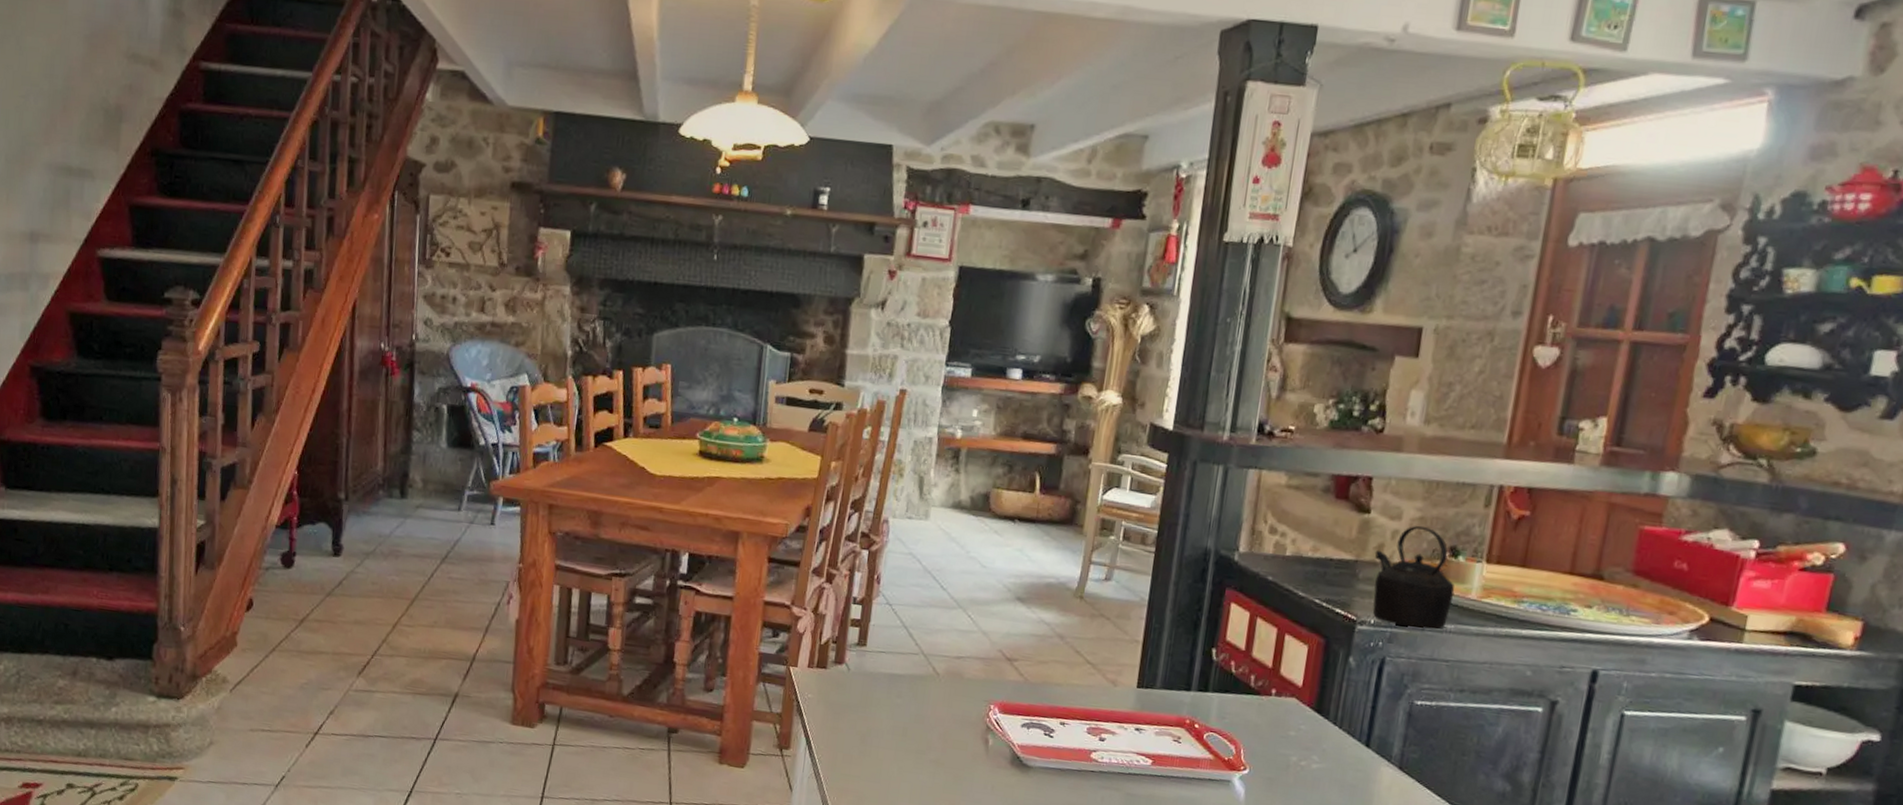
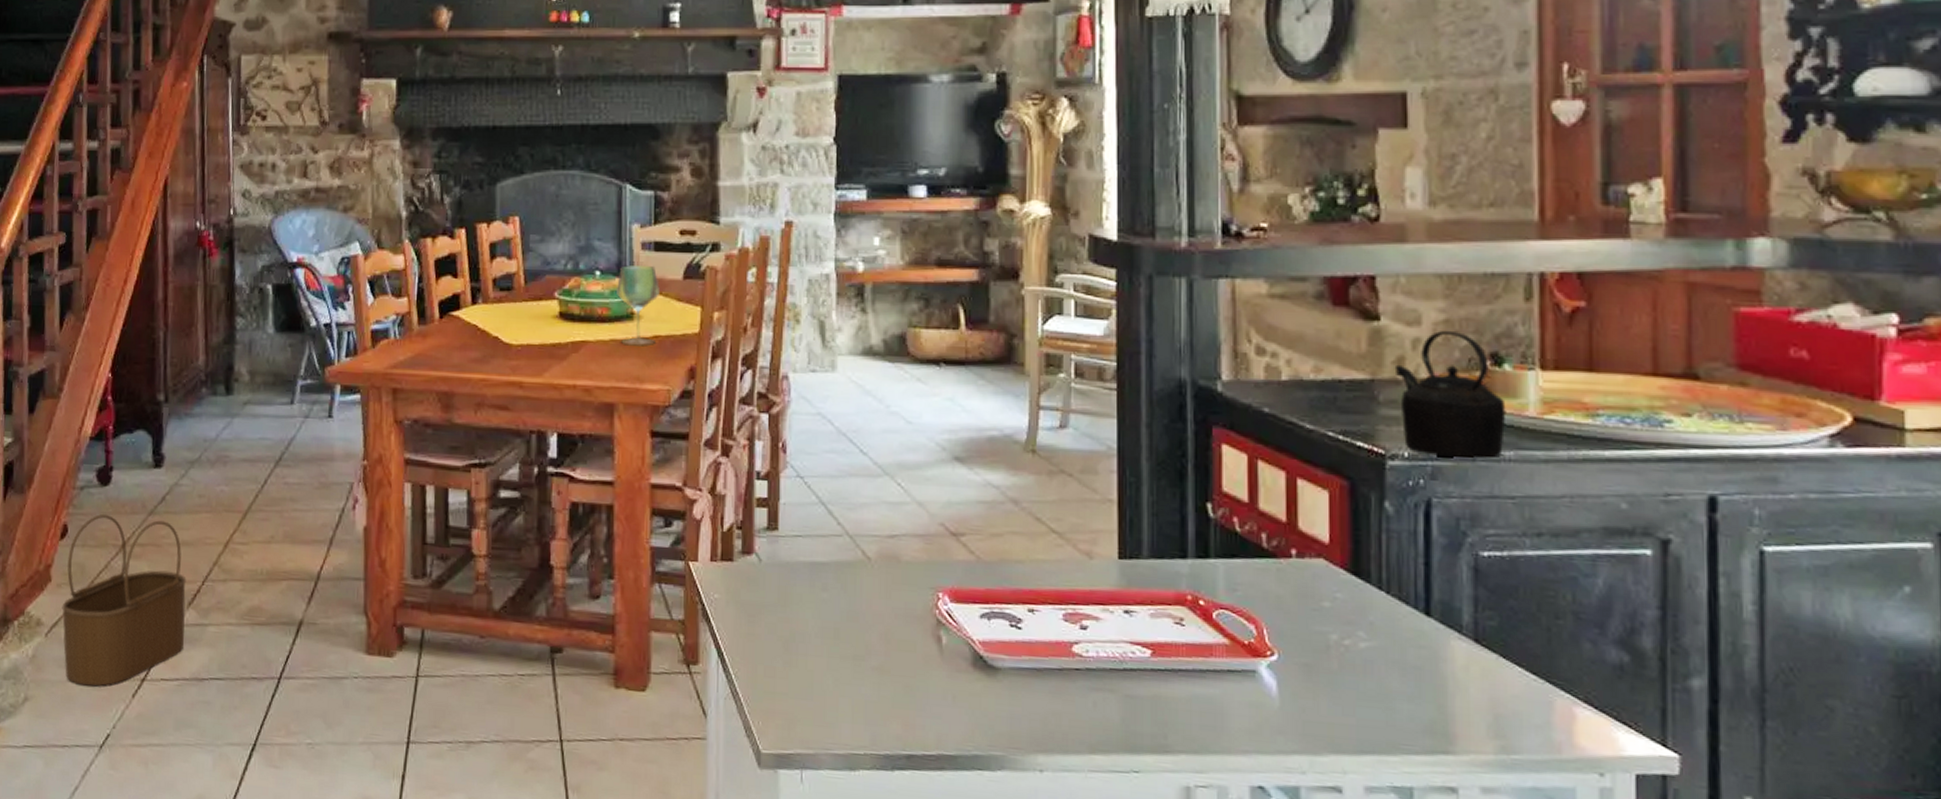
wicker basket: none [245,592,358,737] -> present [62,514,187,687]
wine glass: none [750,415,788,486] -> present [617,265,660,347]

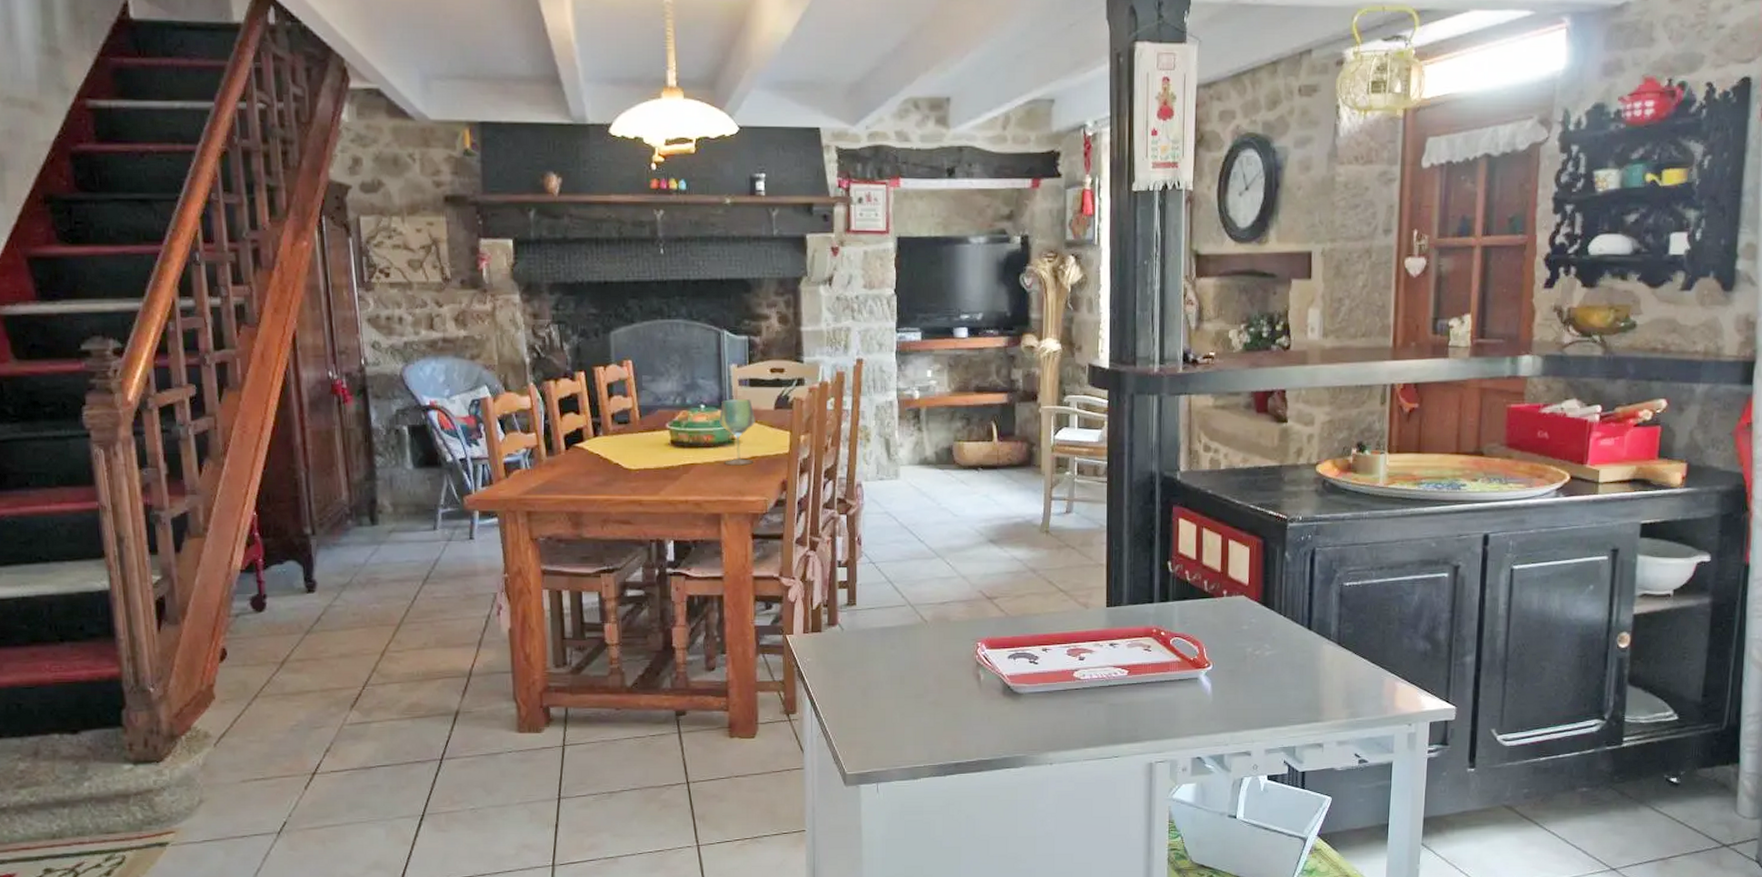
wicker basket: present [62,514,187,687] -> none [228,637,350,784]
kettle: present [1394,330,1506,460] -> none [1295,427,1365,519]

